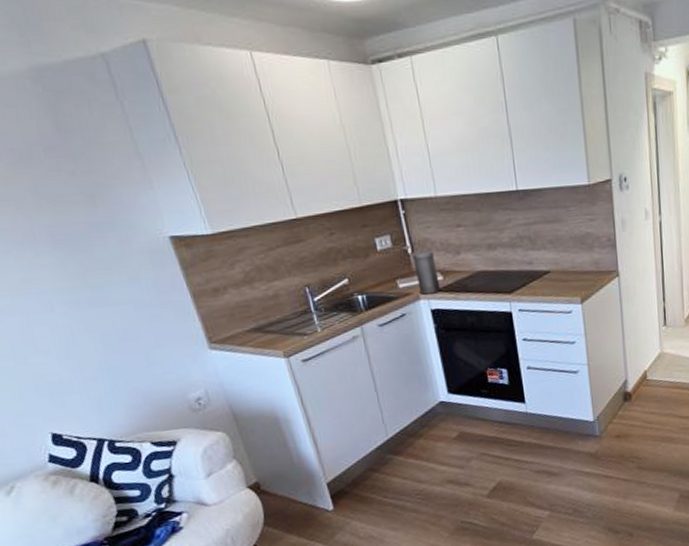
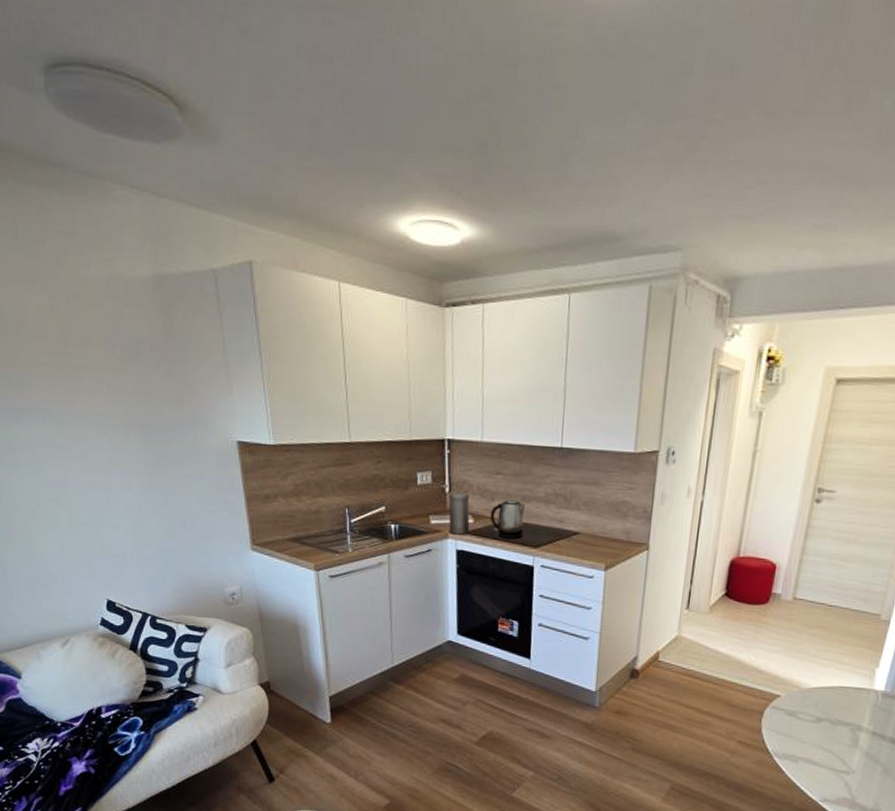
kettle: none [458,250,496,290] -> present [490,500,526,540]

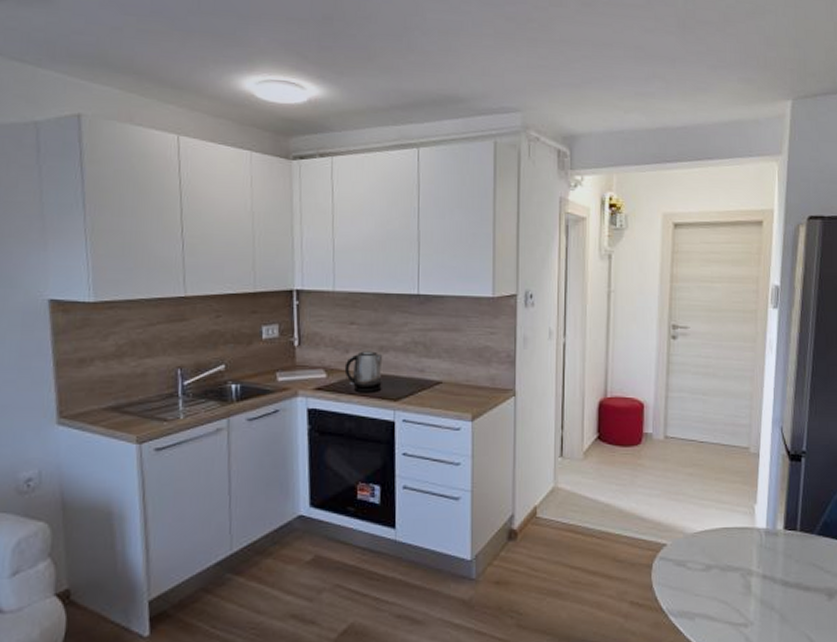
canister: present [448,492,470,535] -> none [298,345,322,392]

